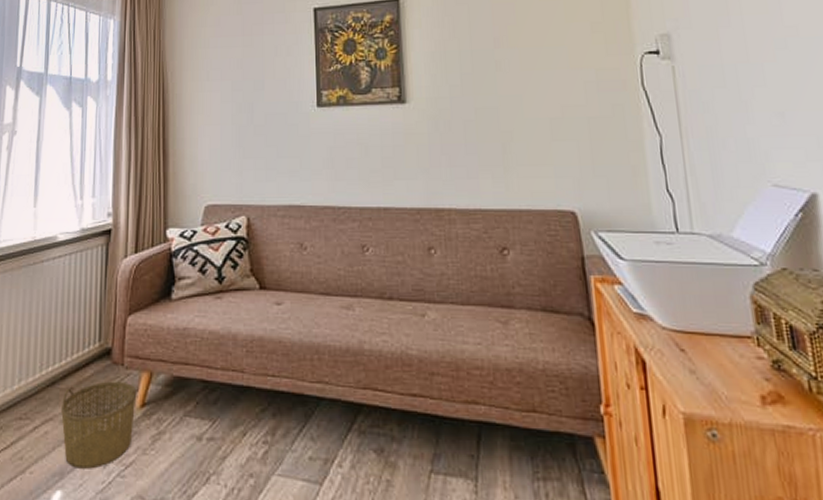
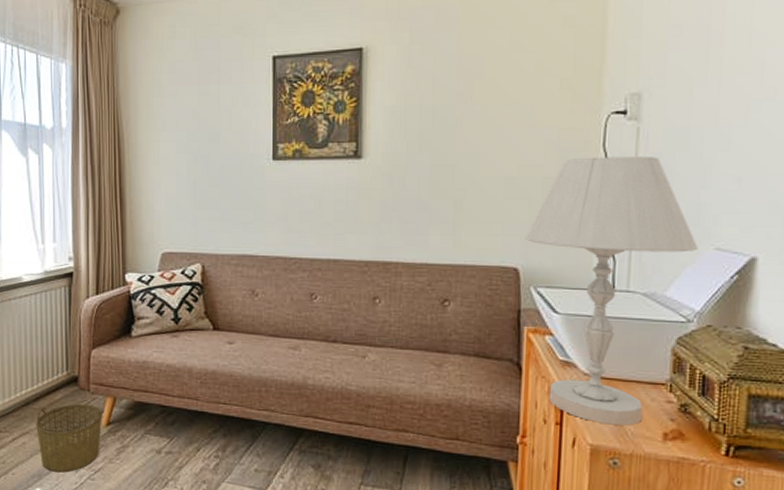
table lamp: none [578,94,756,388] -> present [525,156,699,426]

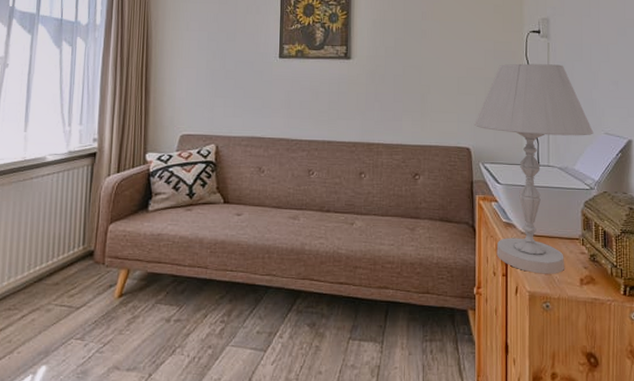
basket: present [36,403,103,473] -> none [47,277,116,348]

